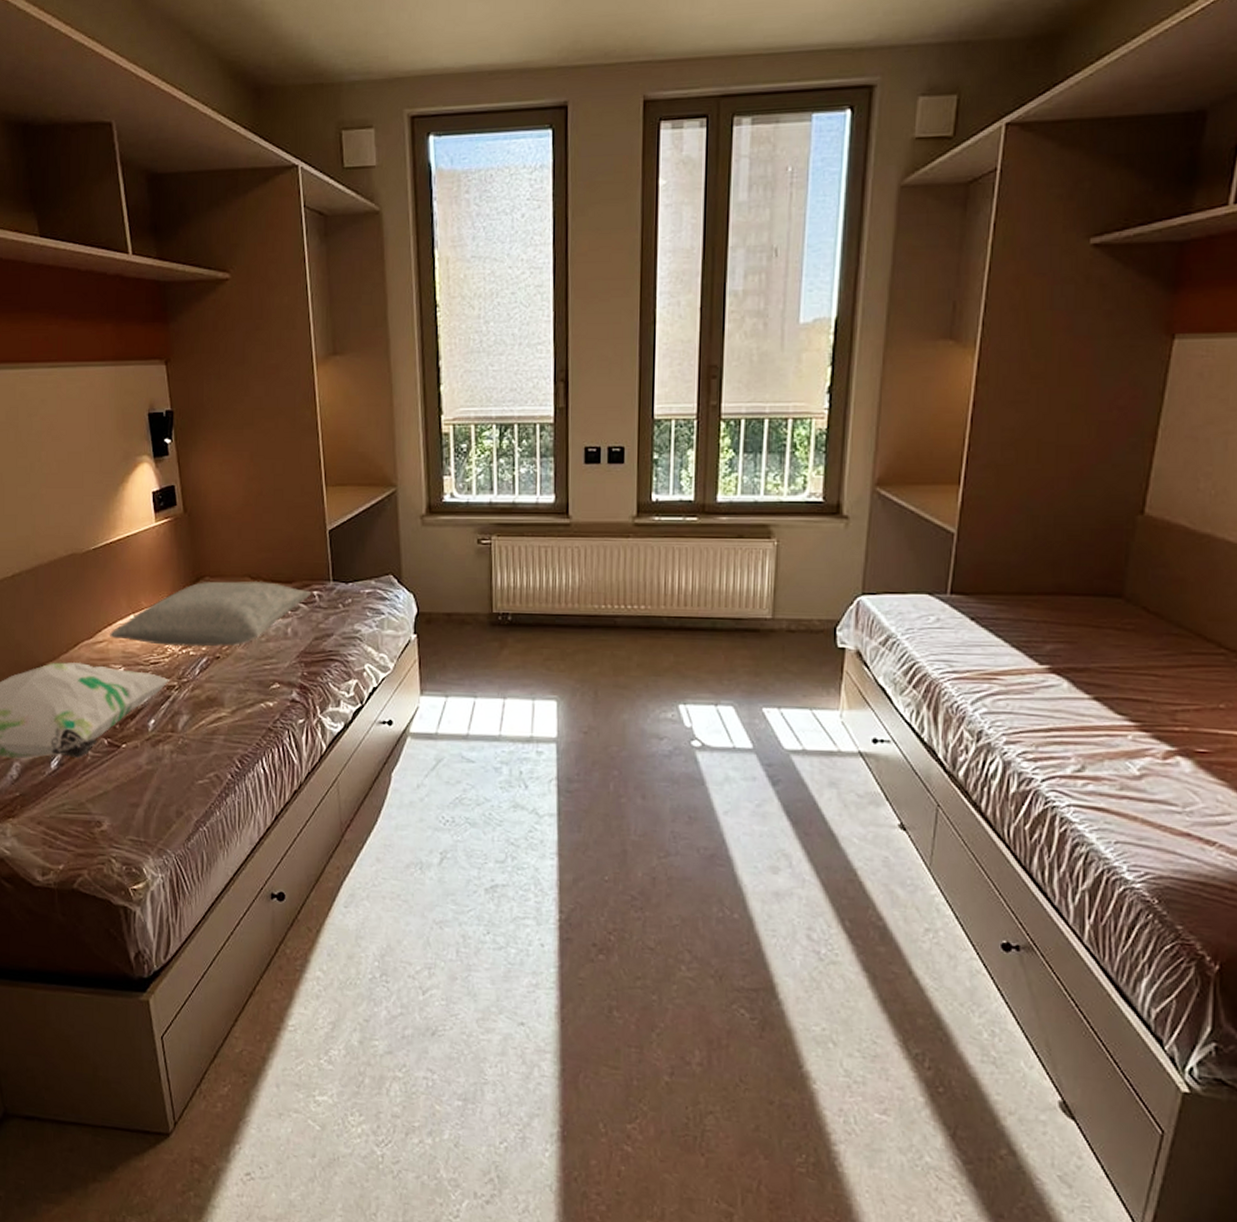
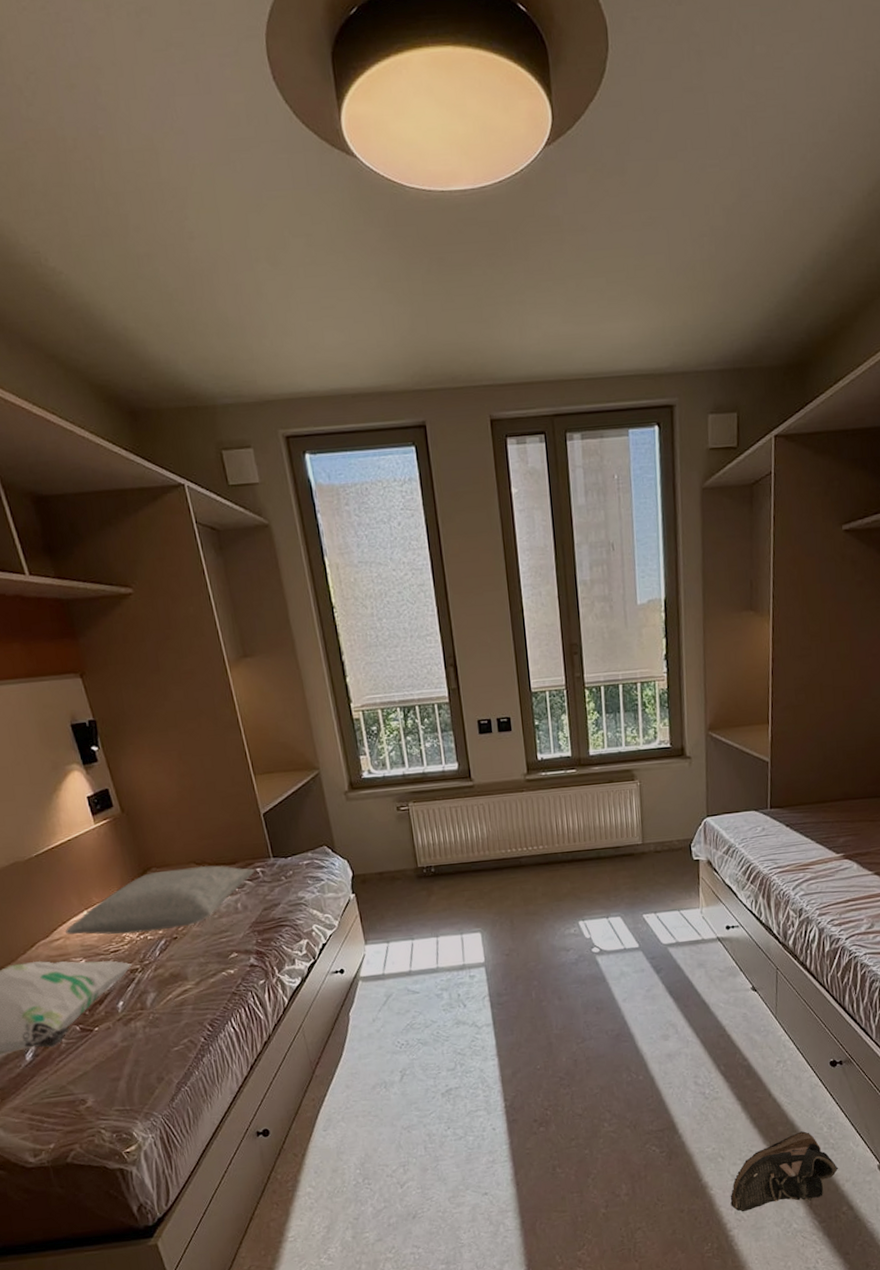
shoe: none [839,1031,1000,1130] -> present [730,1131,839,1212]

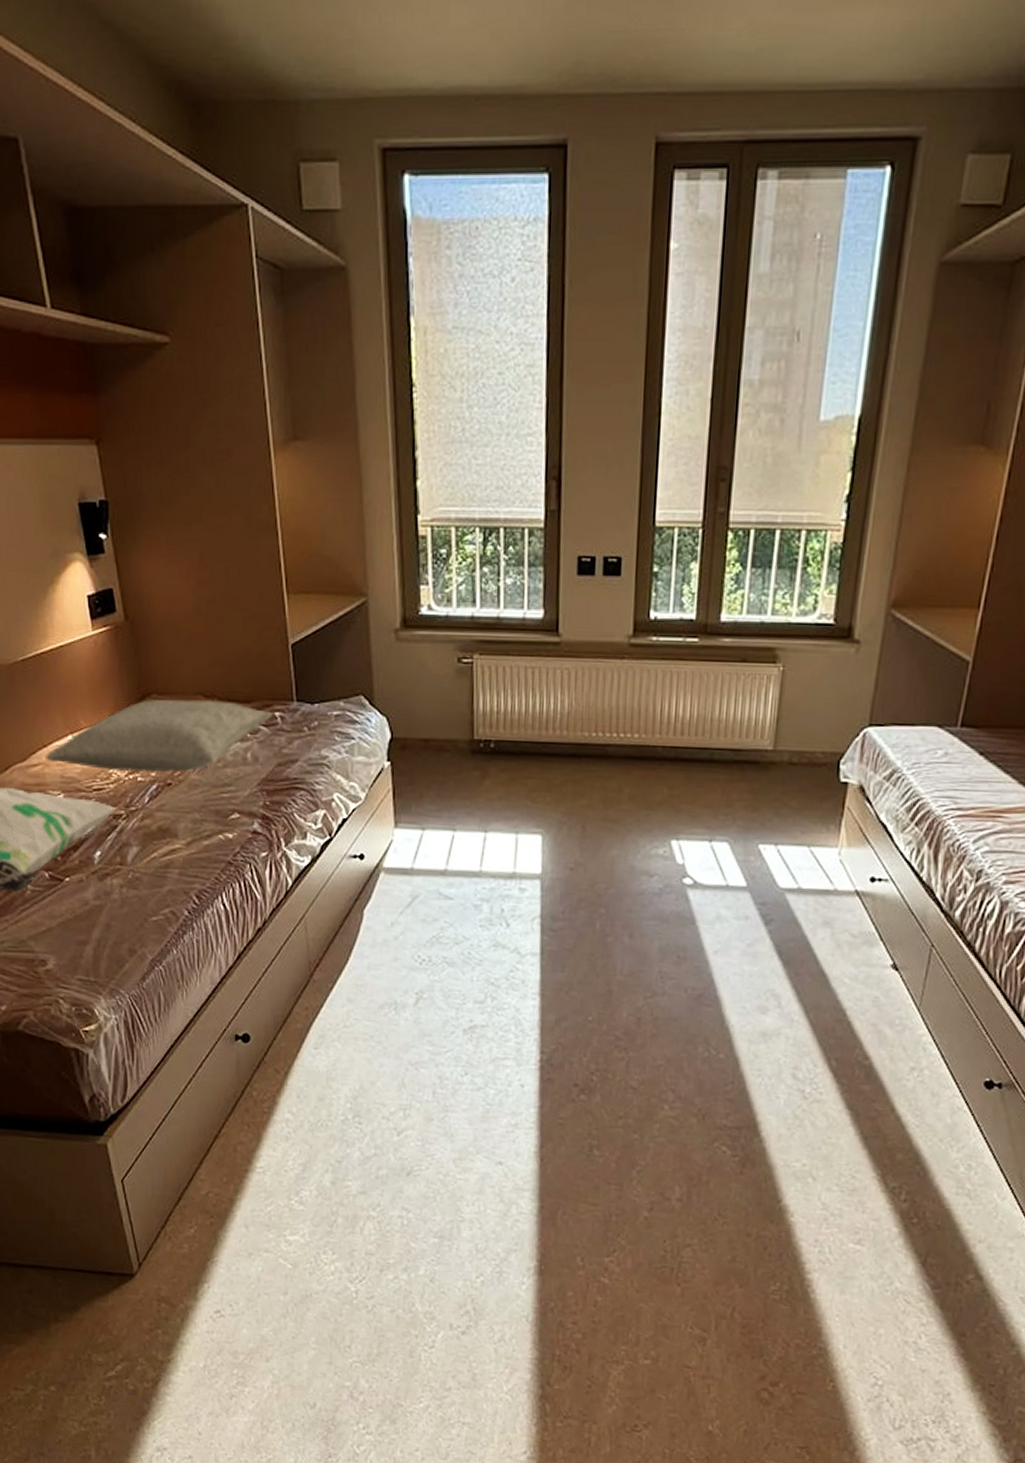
shoe: present [730,1131,839,1212] -> none [815,1165,972,1257]

